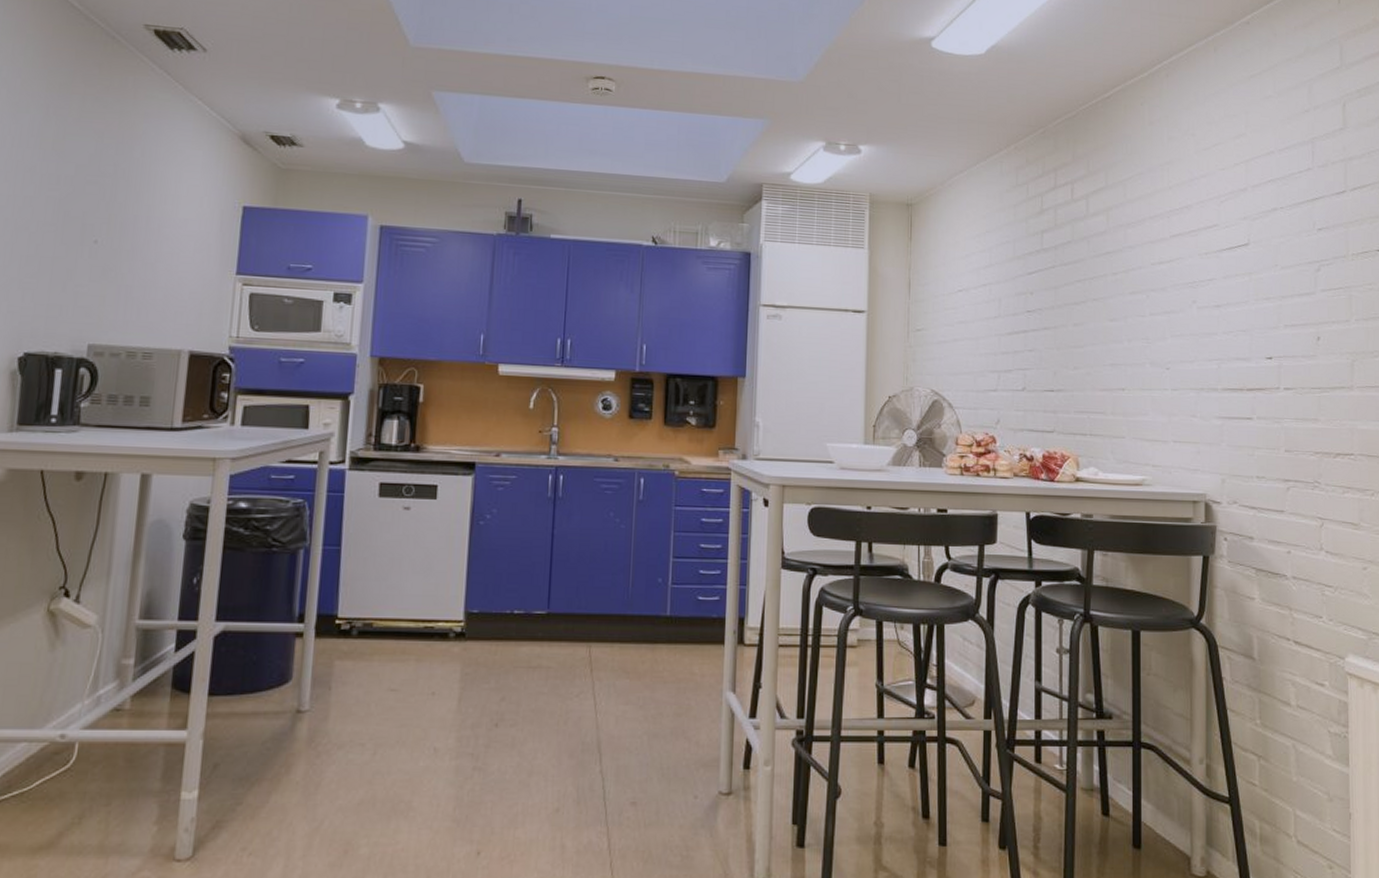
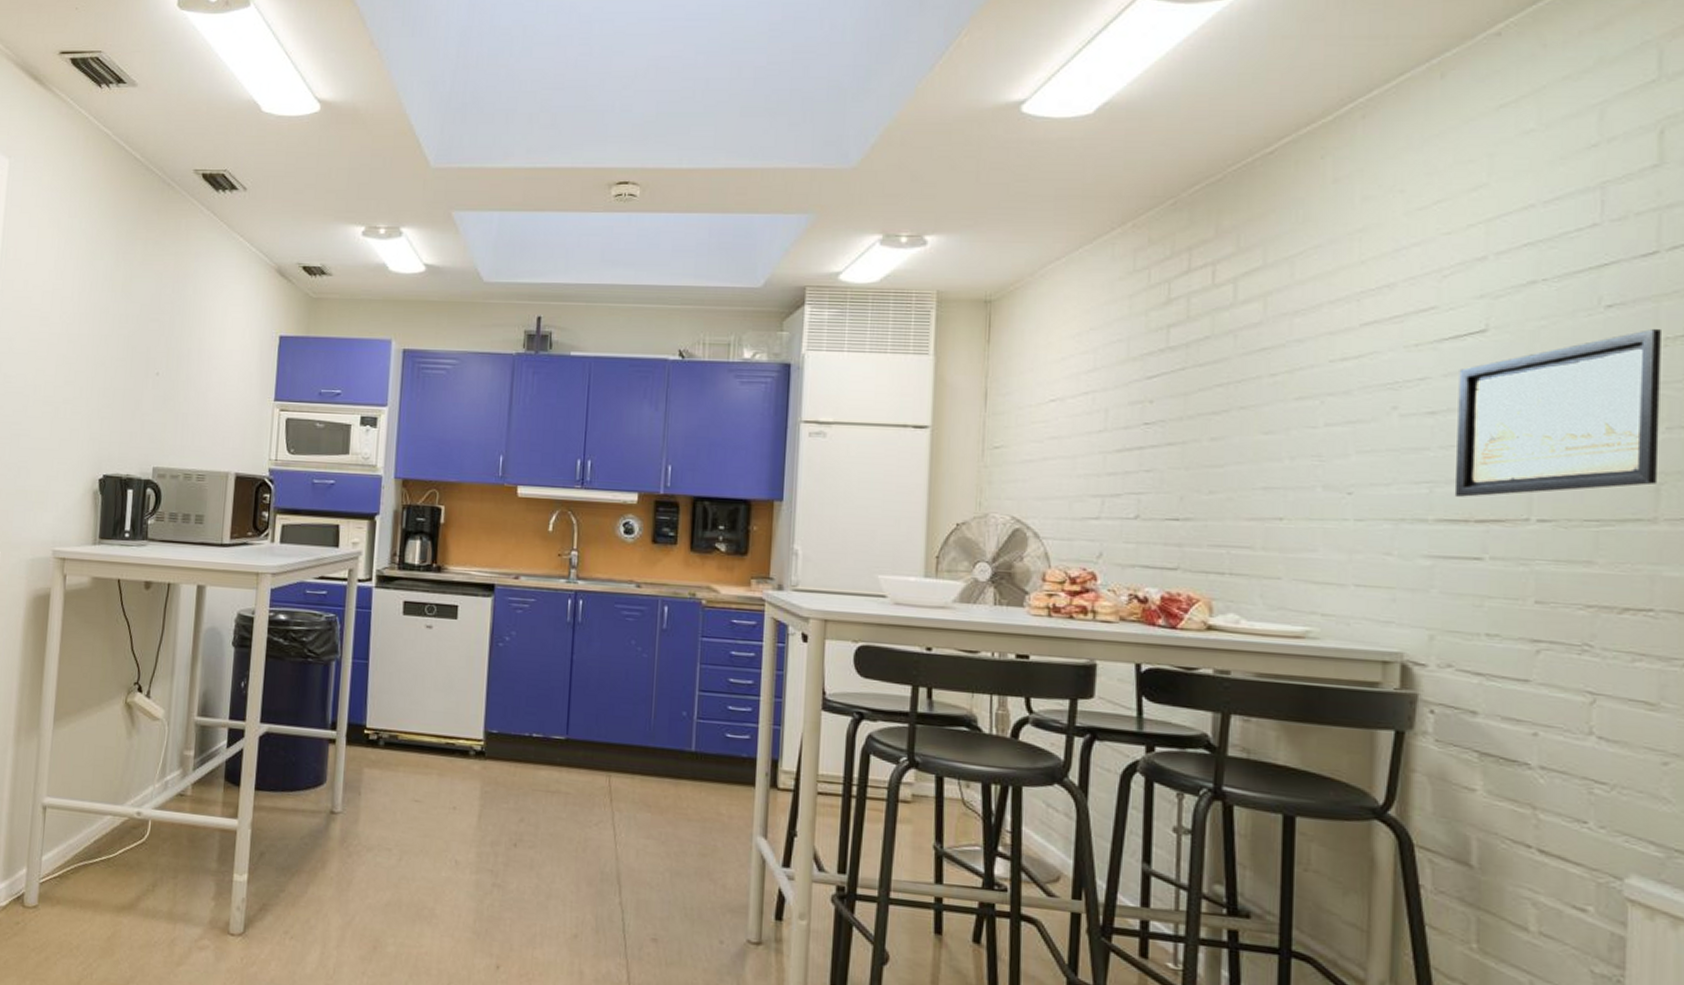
wall art: none [1233,247,1352,371] -> present [1454,329,1661,497]

